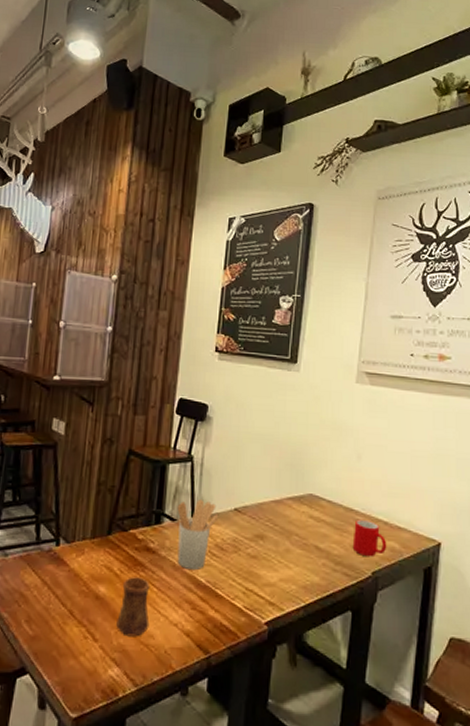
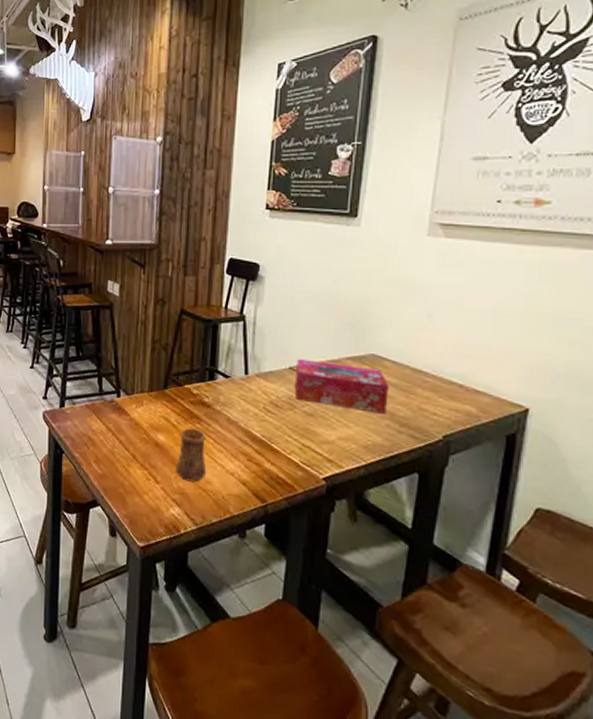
utensil holder: present [177,499,218,570] -> none [230,358,272,425]
tissue box: none [239,499,325,553] -> present [294,358,389,414]
cup: present [352,519,387,557] -> none [420,381,462,421]

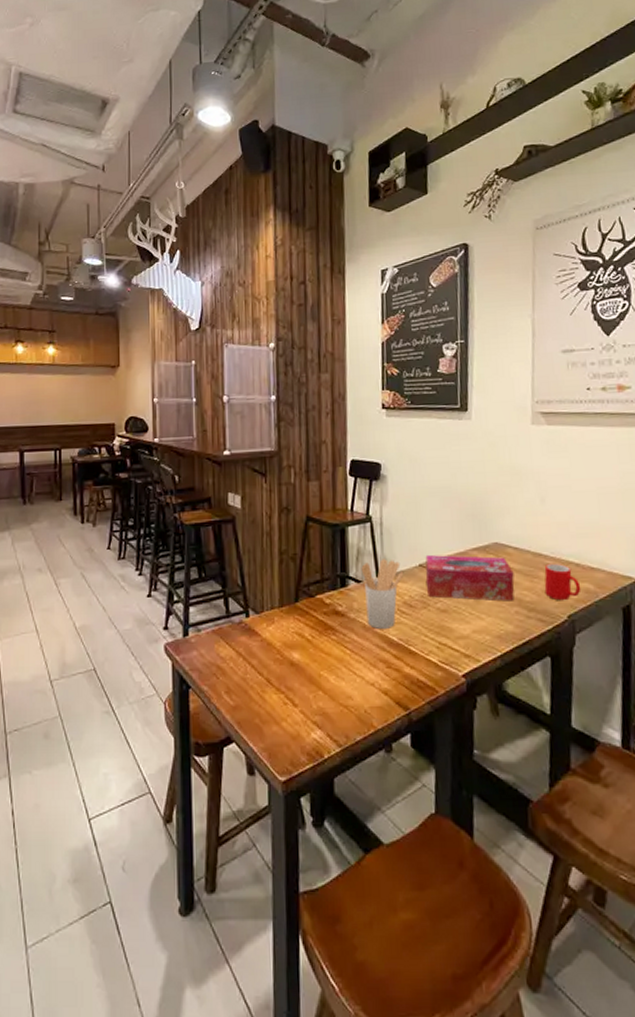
cup: present [176,428,207,482] -> none [314,641,347,700]
utensil holder: none [230,358,272,425] -> present [361,559,403,629]
cup: none [420,381,462,421] -> present [544,563,581,601]

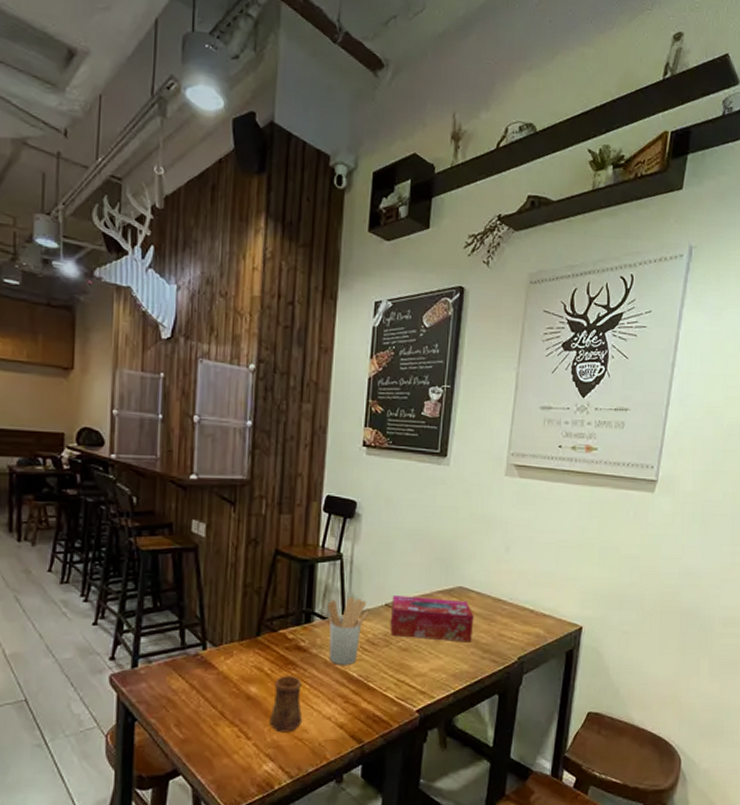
cup: none [314,641,347,700] -> present [269,676,303,733]
cup: present [544,563,581,601] -> none [500,608,533,644]

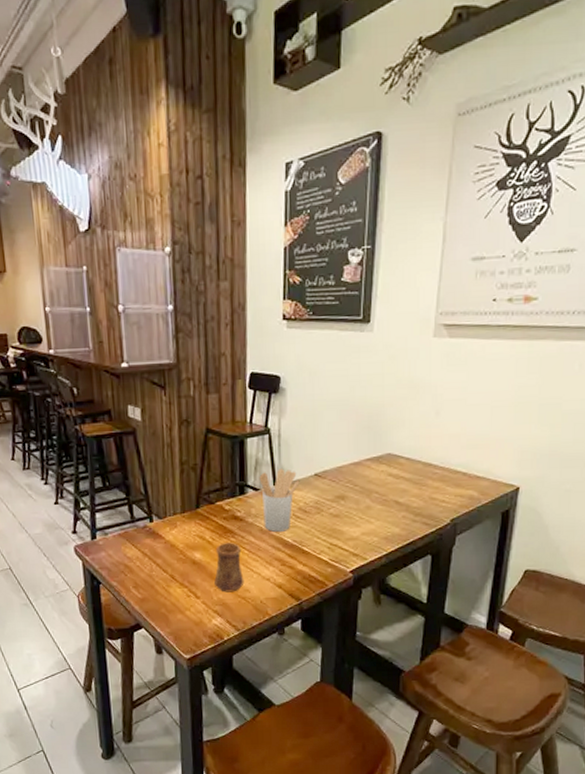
tissue box: present [390,594,474,642] -> none [320,464,404,507]

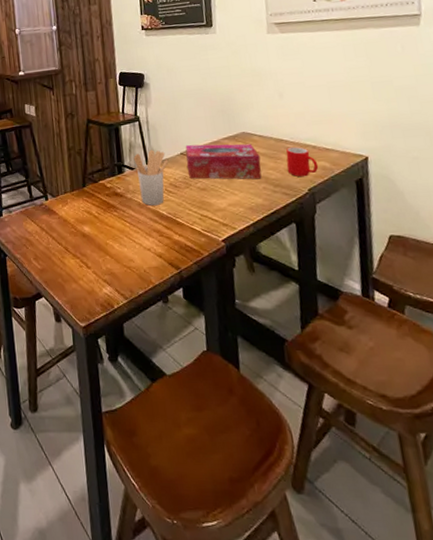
cup: present [214,542,244,593] -> none [101,216,128,263]
tissue box: none [320,464,404,507] -> present [185,144,262,180]
cup: none [431,472,466,507] -> present [285,146,319,177]

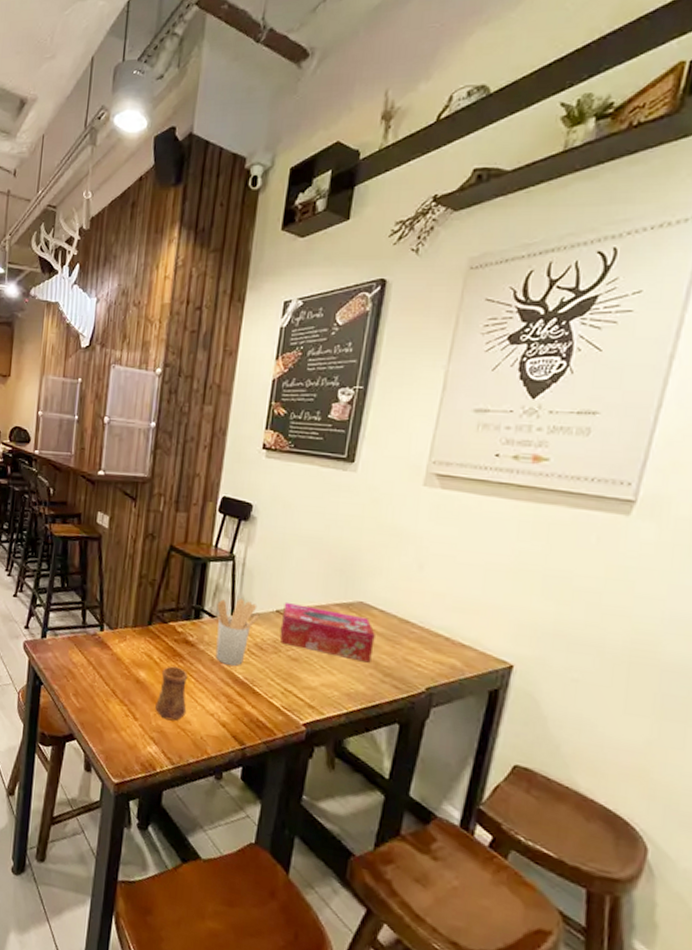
cup: none [101,216,128,263] -> present [155,666,188,721]
cup: present [285,146,319,177] -> none [405,632,447,673]

